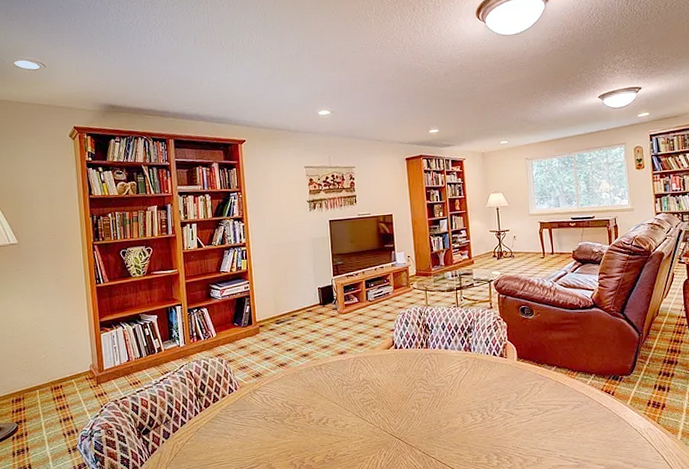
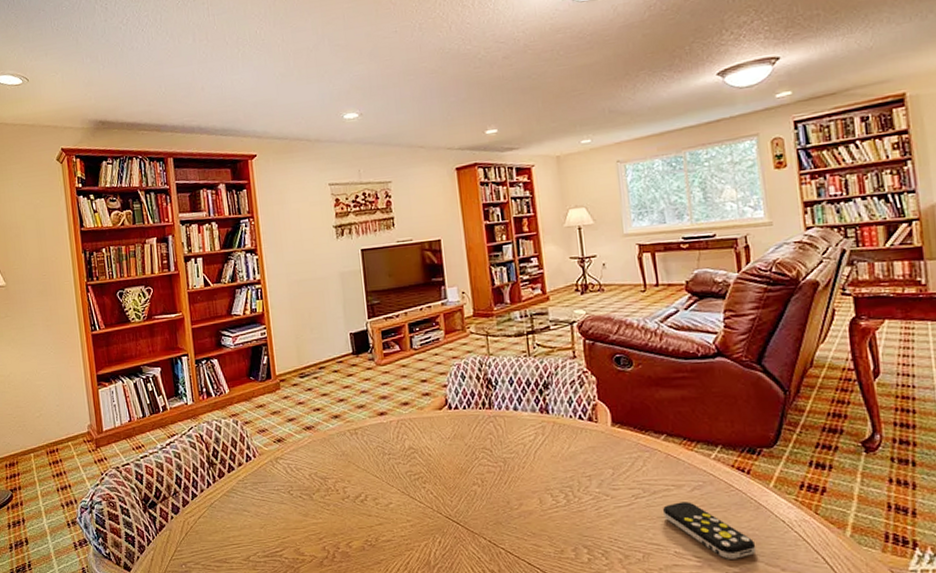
remote control: none [552,417,617,460] -> present [663,502,757,559]

